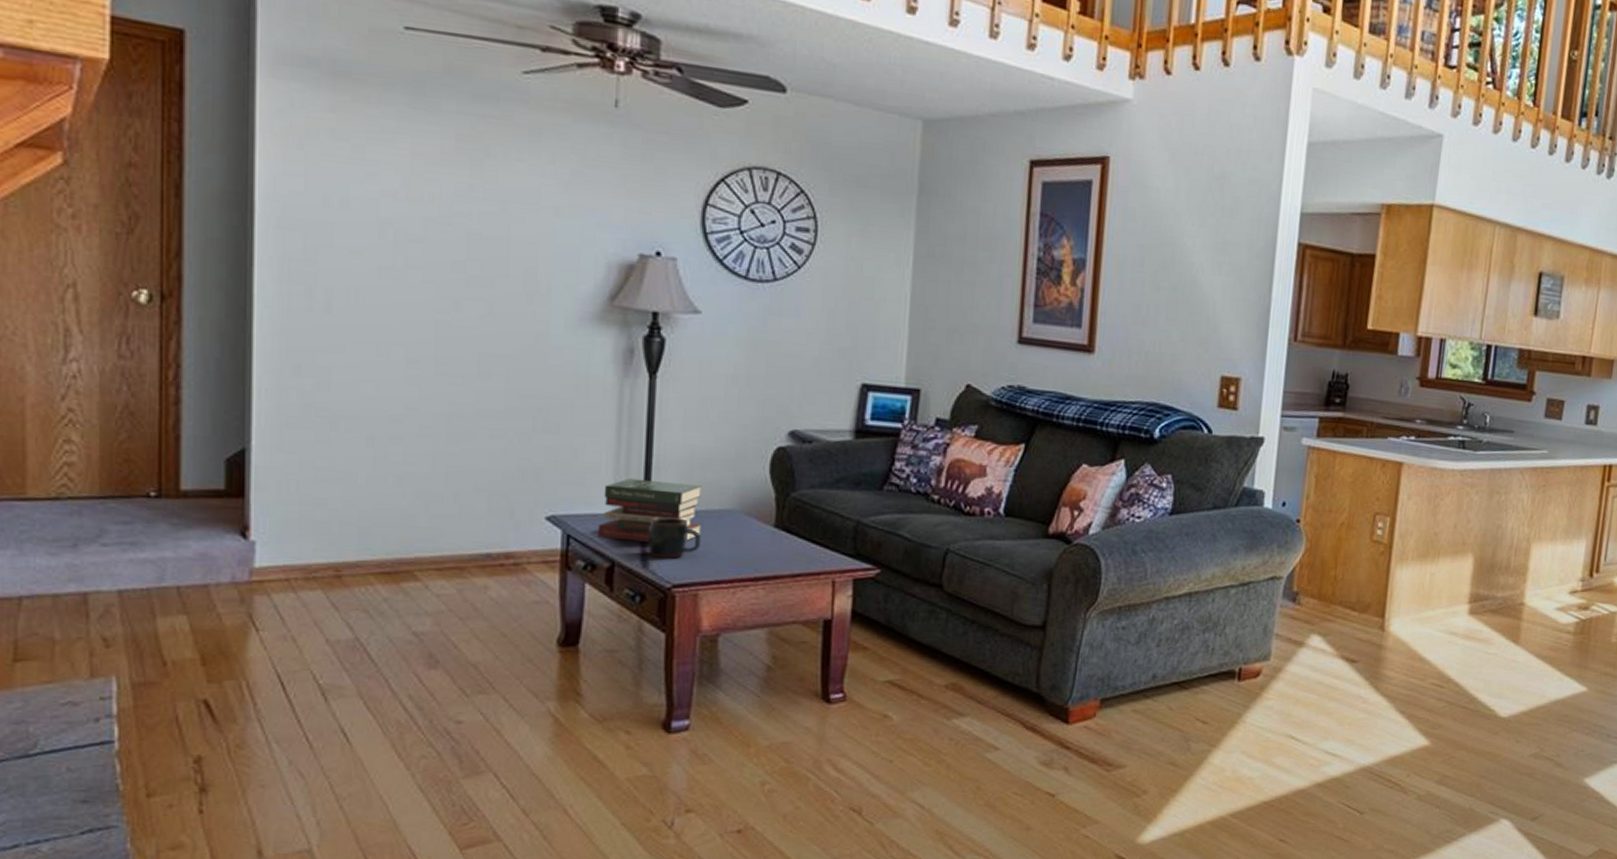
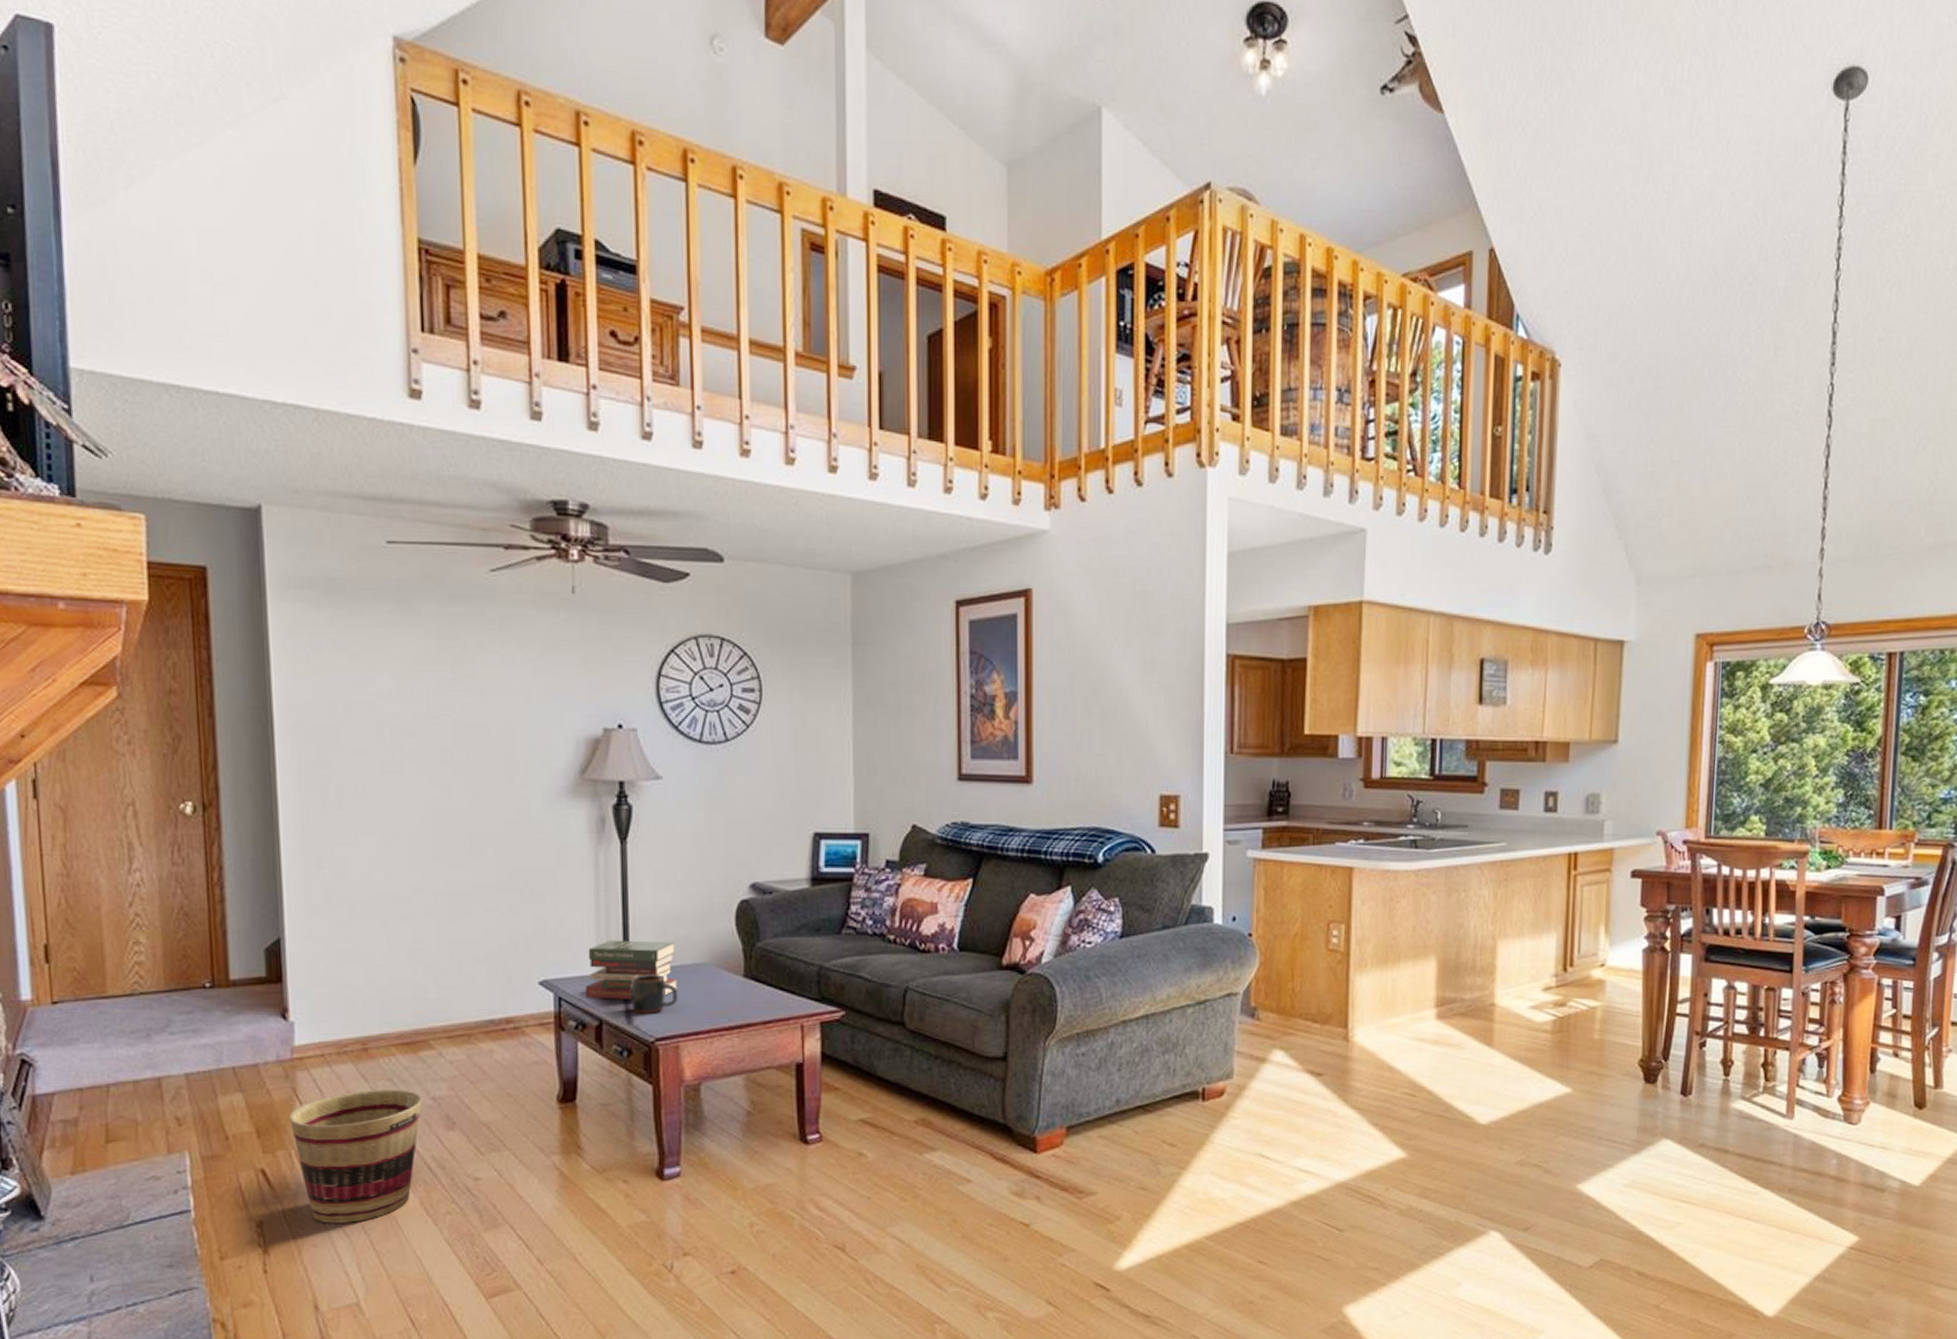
basket: none [242,620,402,763] -> present [289,1089,422,1223]

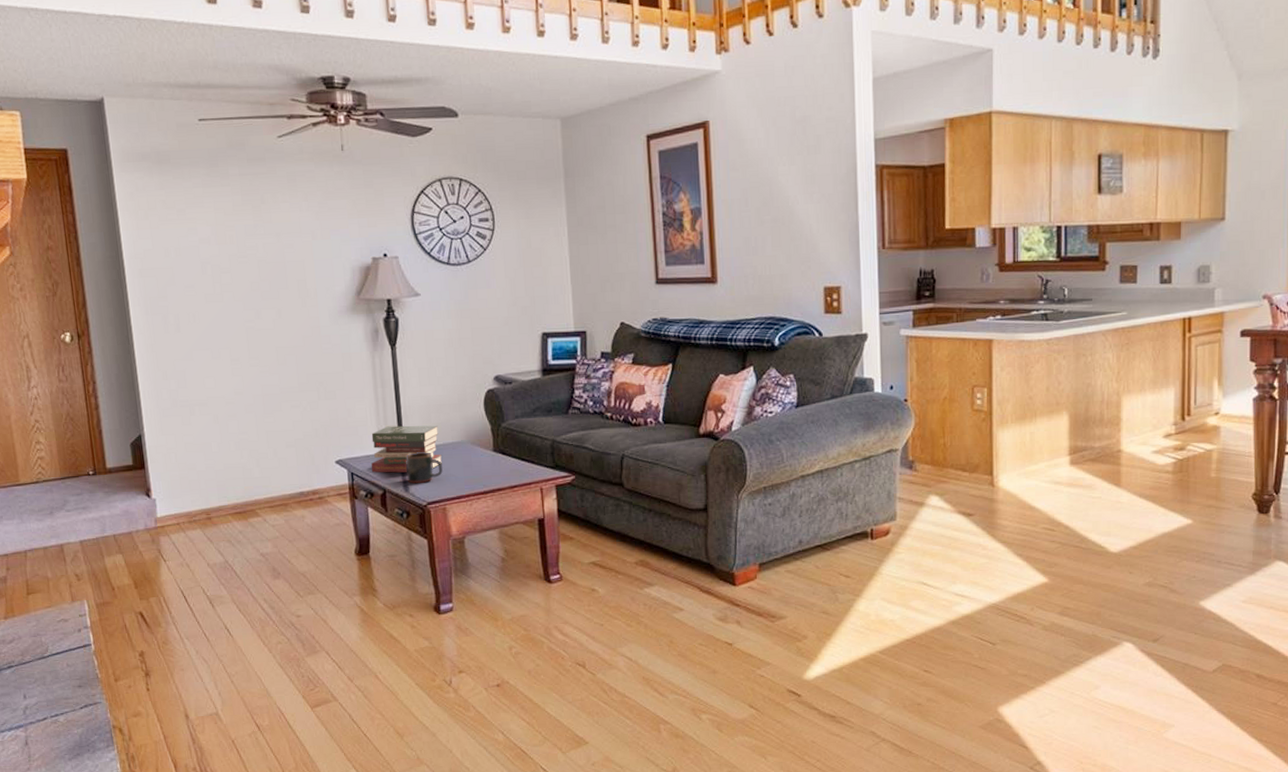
basket: present [289,1089,422,1223] -> none [157,548,254,652]

